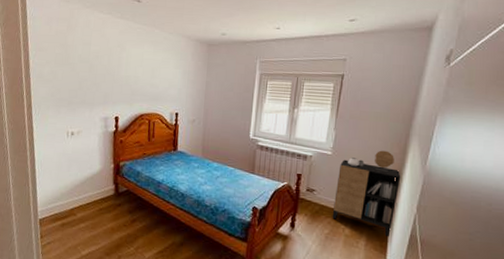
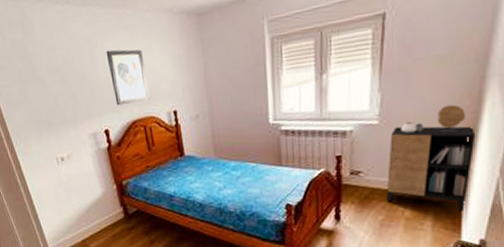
wall art: none [130,55,161,100] -> present [106,49,151,106]

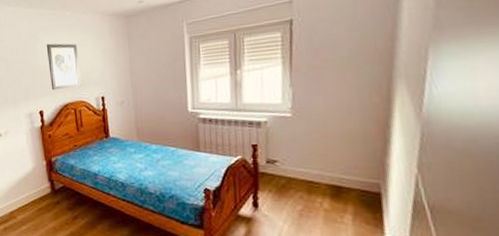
cabinet: present [386,104,476,212] -> none [303,101,389,207]

